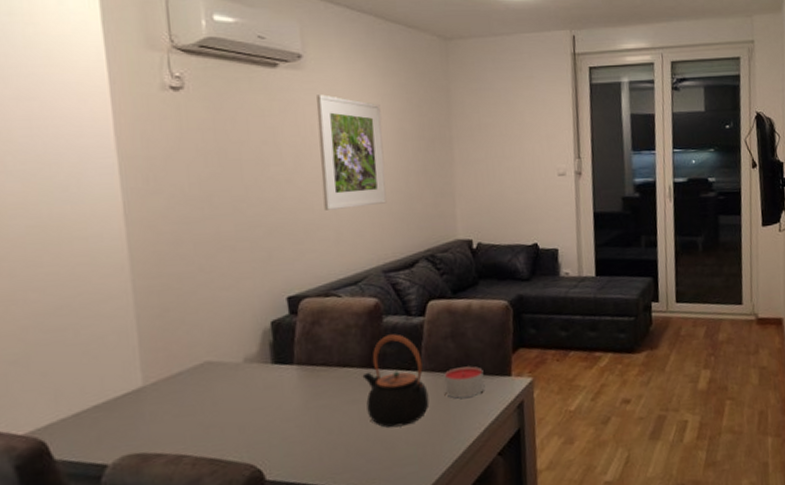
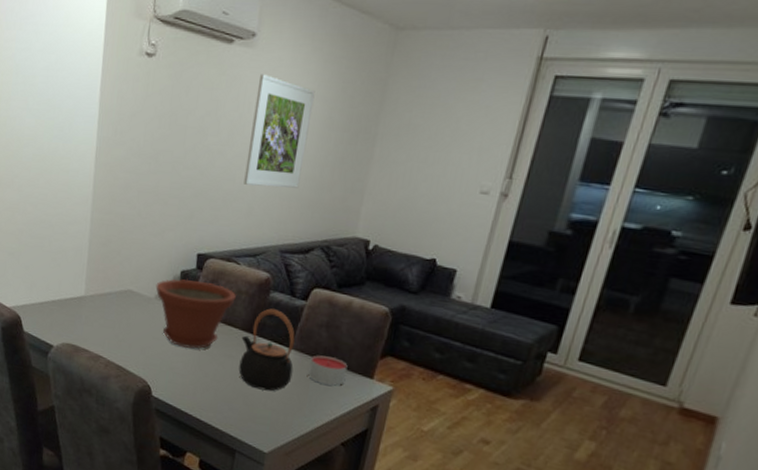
plant pot: none [241,325,345,410] -> present [156,279,236,349]

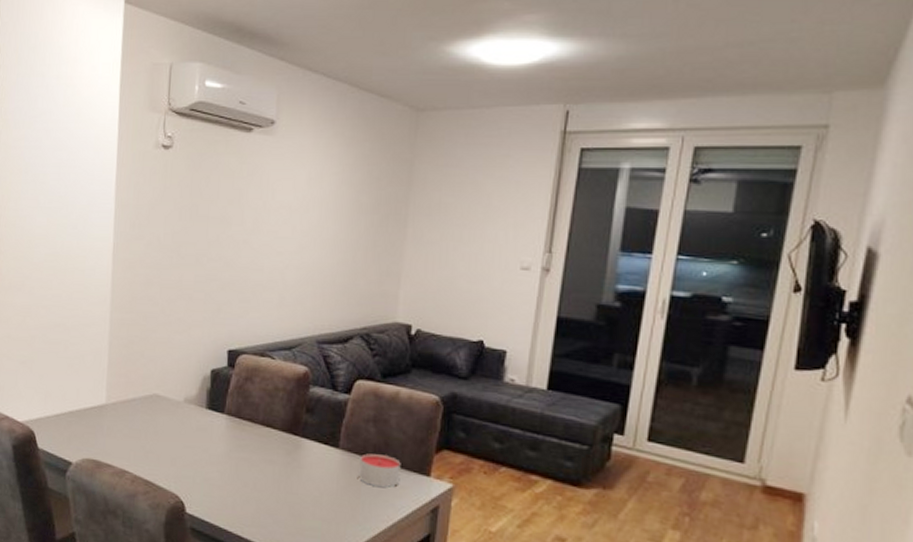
plant pot: present [156,279,236,349] -> none [184,378,273,456]
teapot: present [238,308,295,392] -> none [281,405,342,499]
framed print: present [243,74,315,188] -> none [273,161,340,275]

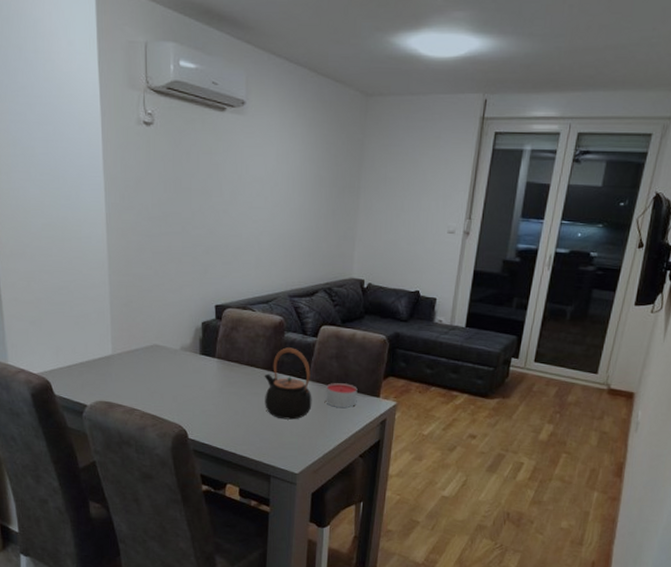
teapot: none [281,405,342,499] -> present [264,347,312,420]

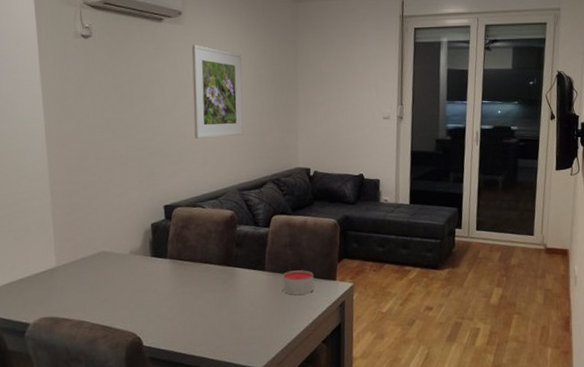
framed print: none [250,138,304,240] -> present [191,45,244,138]
teapot: present [264,347,312,420] -> none [219,240,270,314]

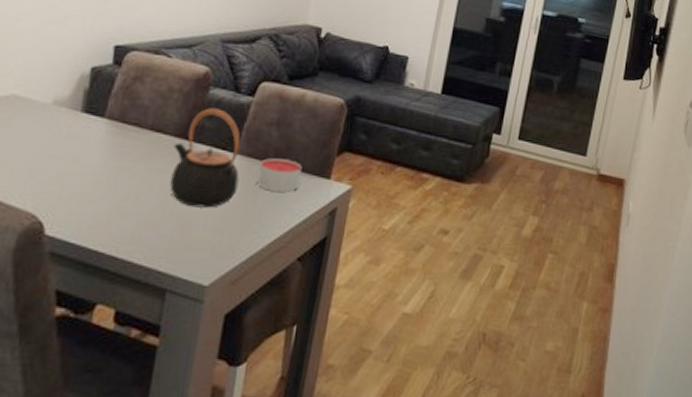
teapot: none [219,240,270,314] -> present [170,108,241,208]

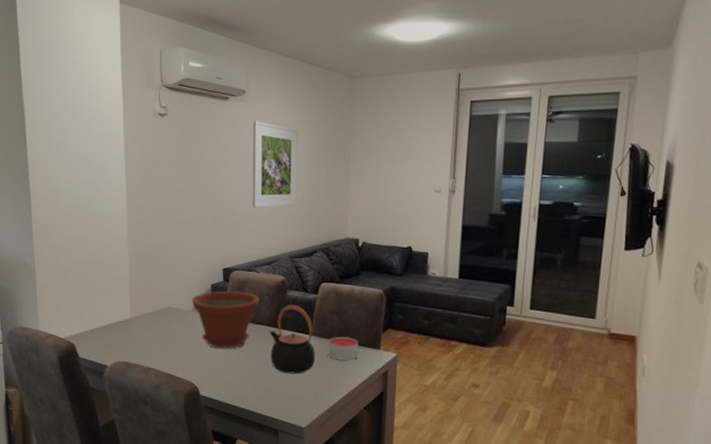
plant pot: none [54,77,167,166] -> present [191,290,260,348]

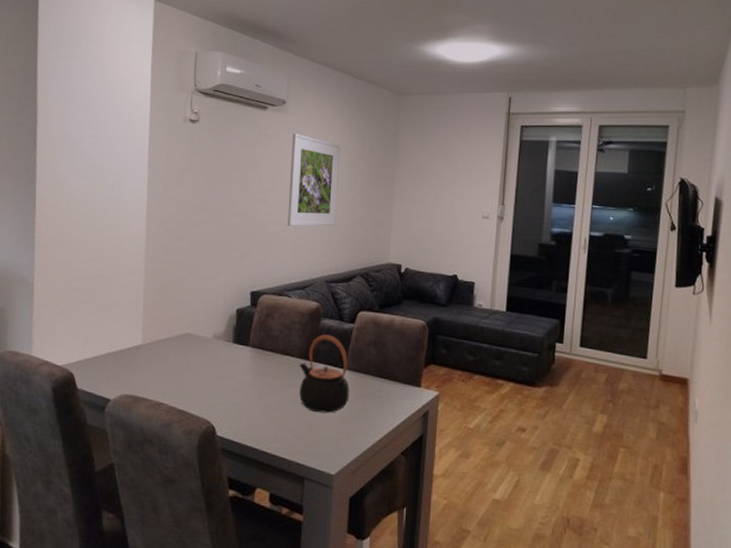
plant pot: present [191,290,260,348] -> none [213,316,290,382]
candle: present [328,337,359,360] -> none [364,372,397,399]

